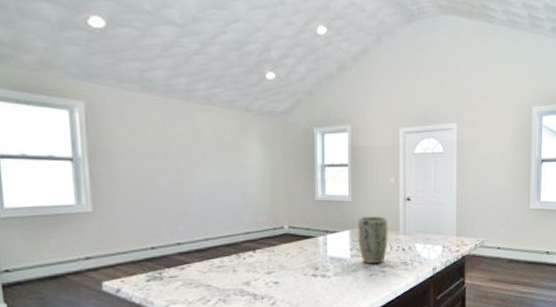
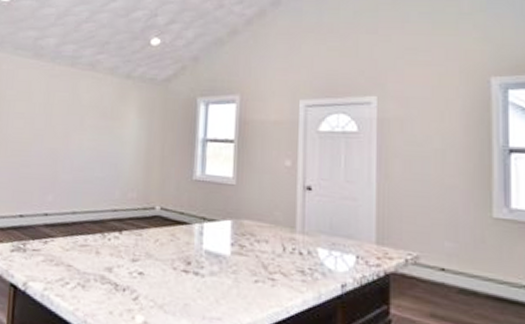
plant pot: present [358,217,388,264] -> none [241,205,281,268]

